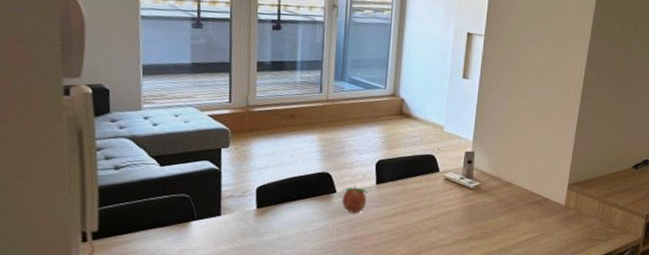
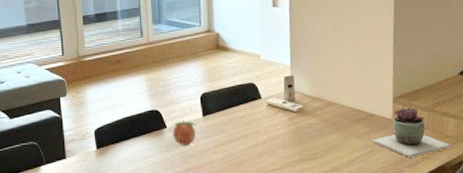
succulent plant: none [542,195,616,245] -> present [372,107,451,158]

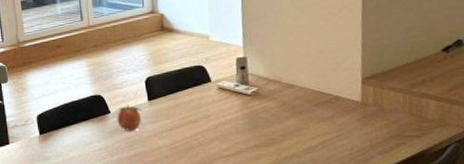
succulent plant: present [372,107,451,158] -> none [337,89,432,144]

